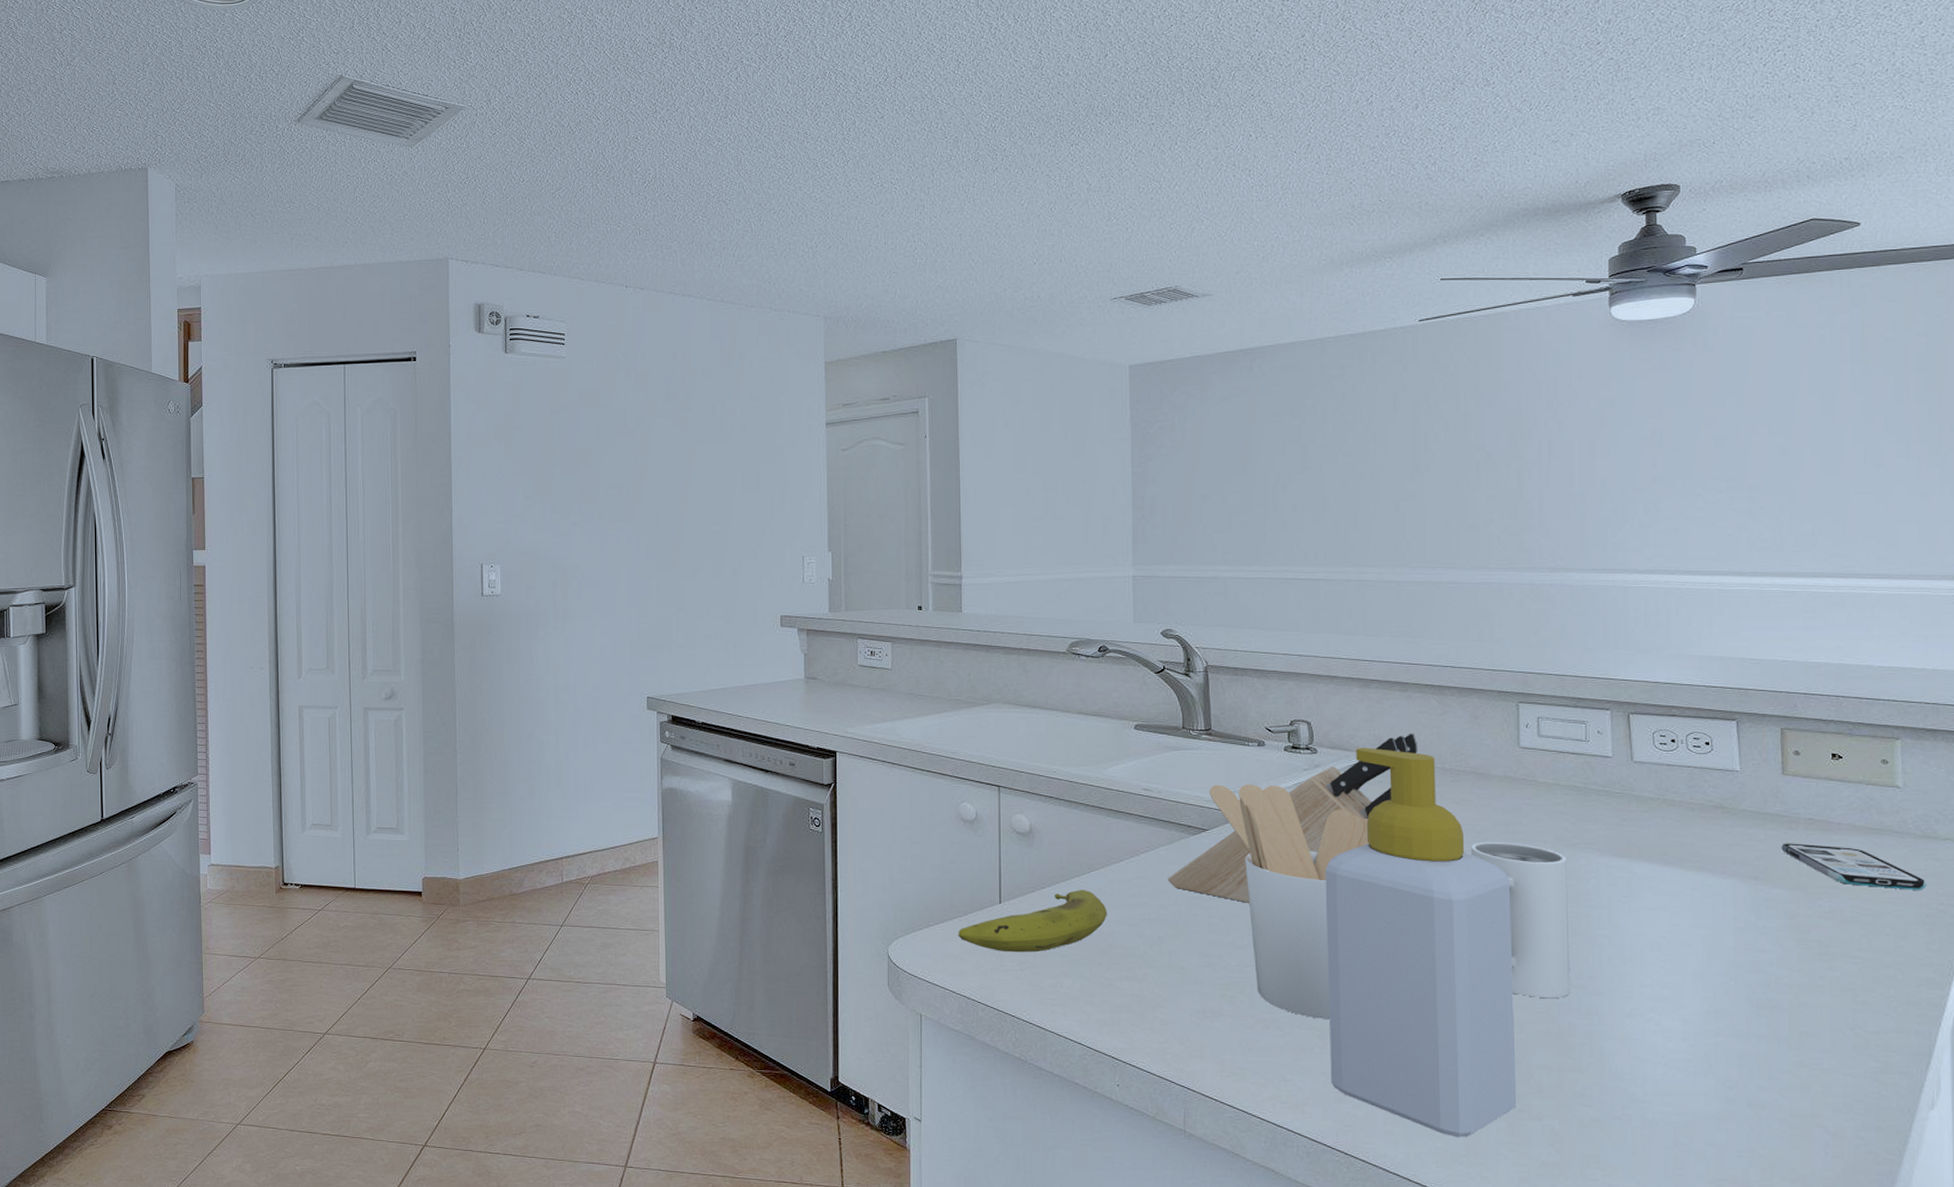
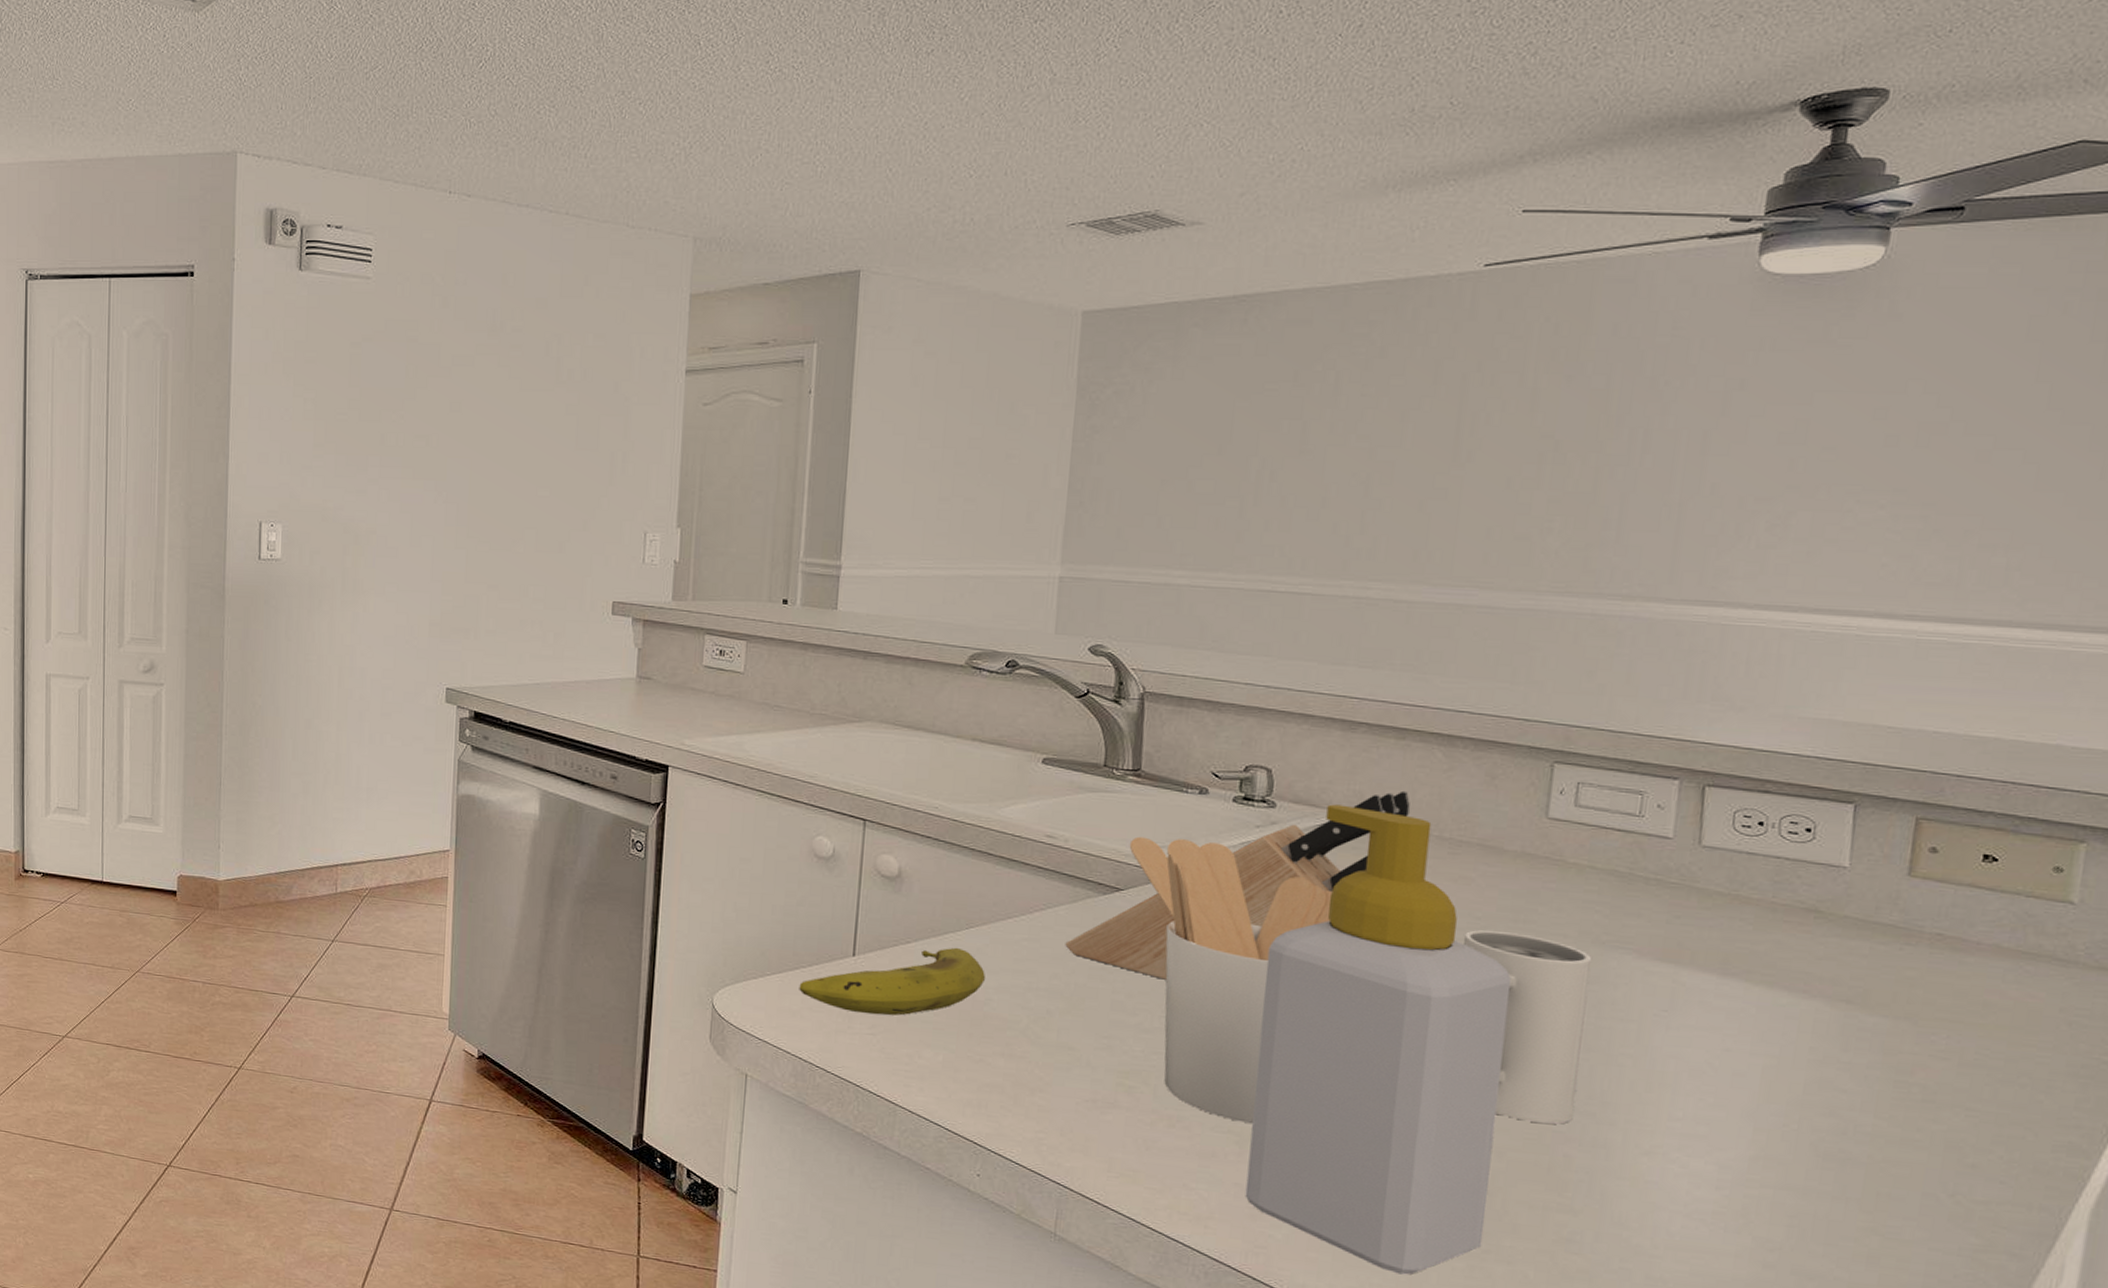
smartphone: present [1781,843,1927,890] -> none [1890,961,2091,1034]

